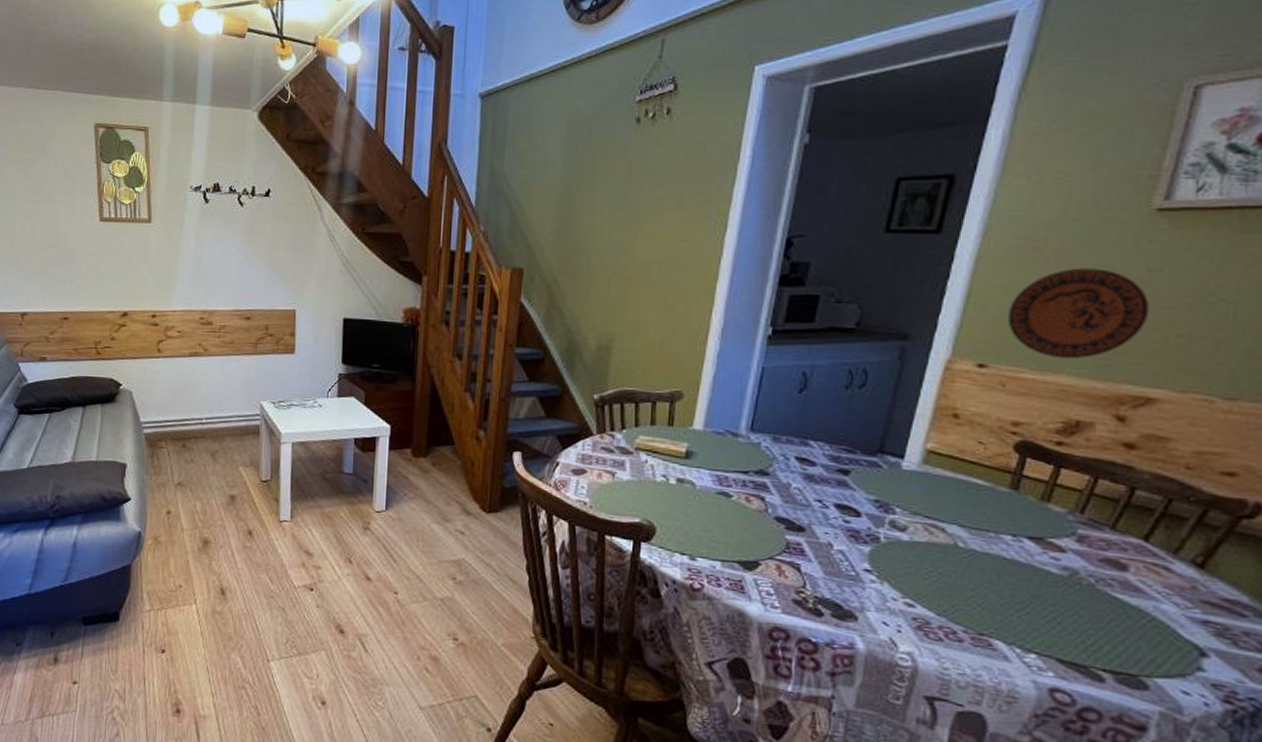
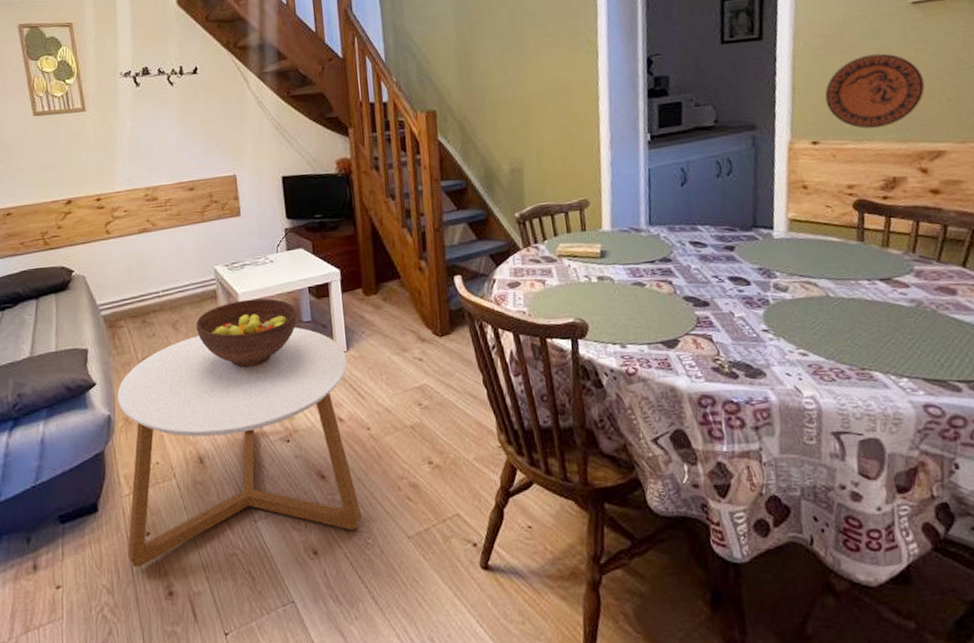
coffee table: none [142,468,384,690] -> present [117,326,362,568]
fruit bowl: none [234,440,339,510] -> present [196,298,298,368]

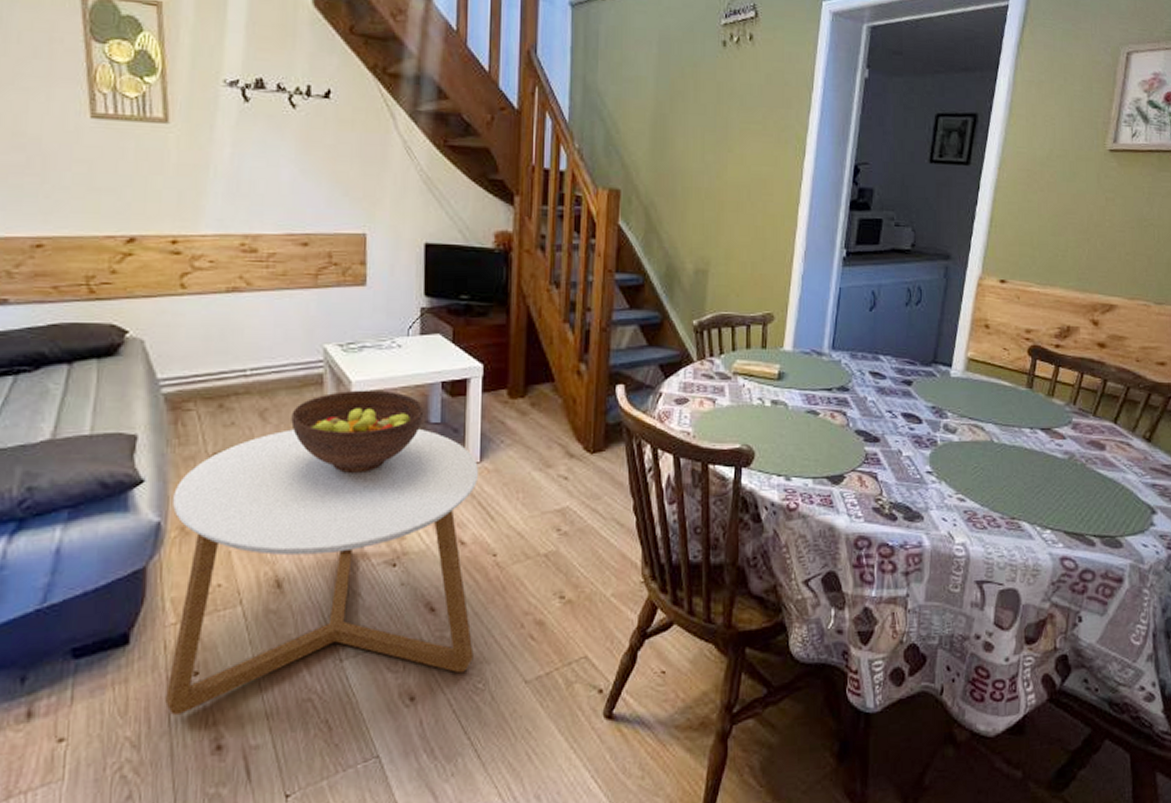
decorative plate: present [824,53,925,129] -> none [1018,197,1109,274]

